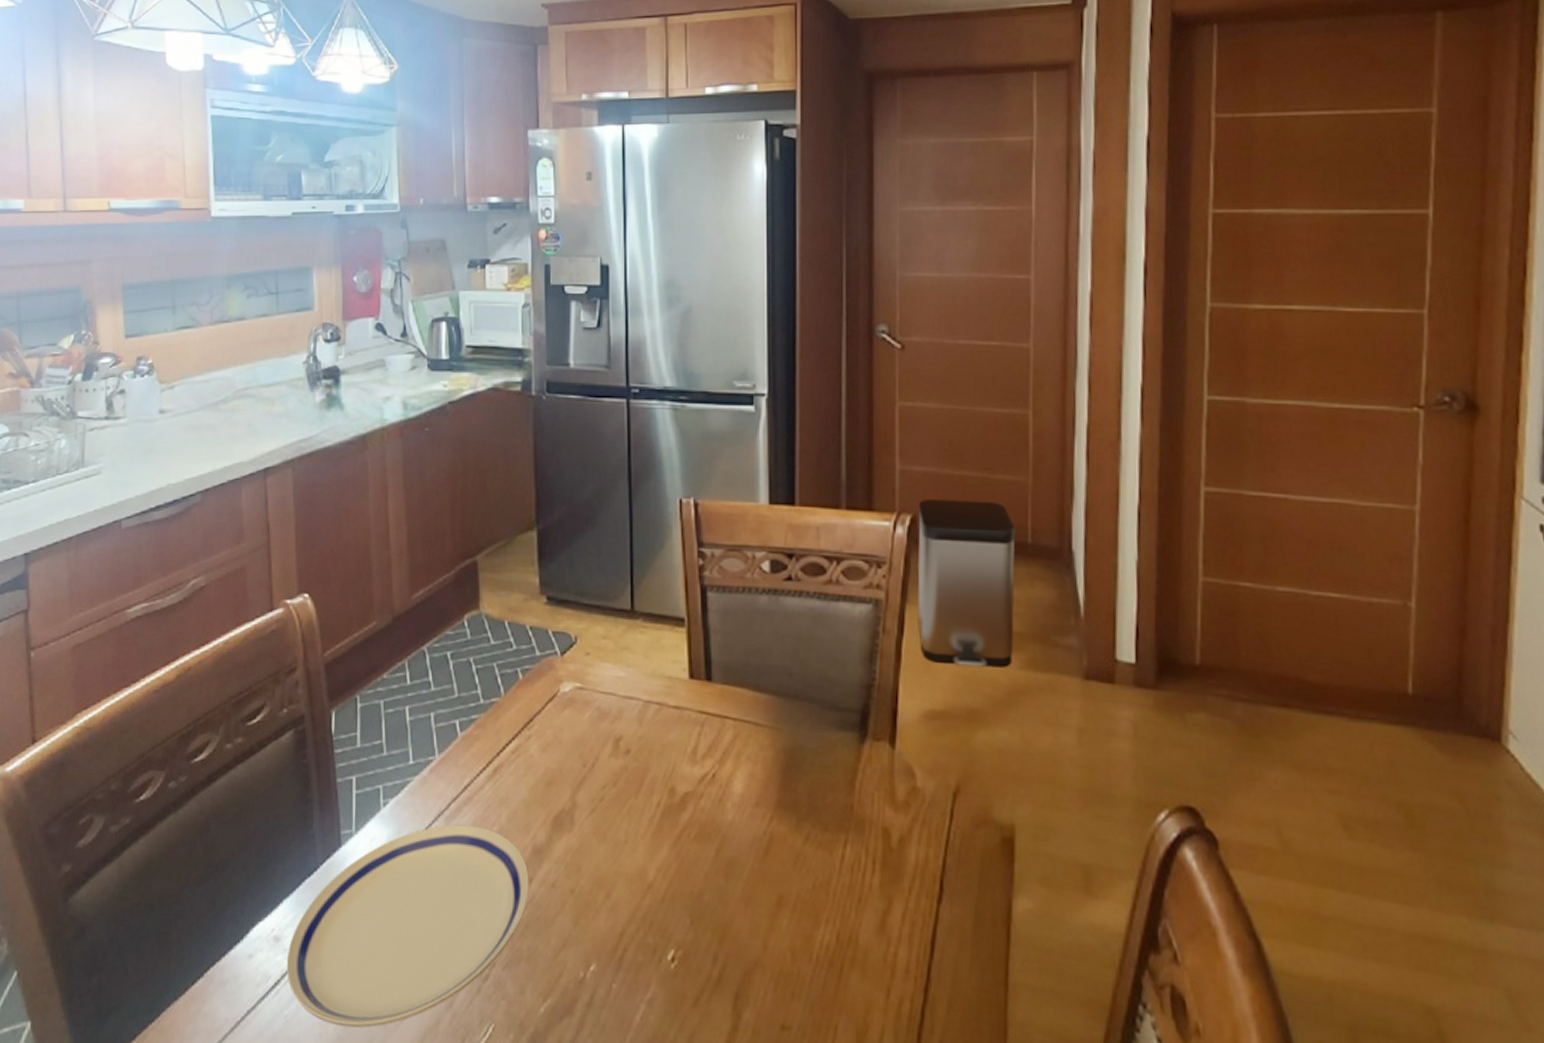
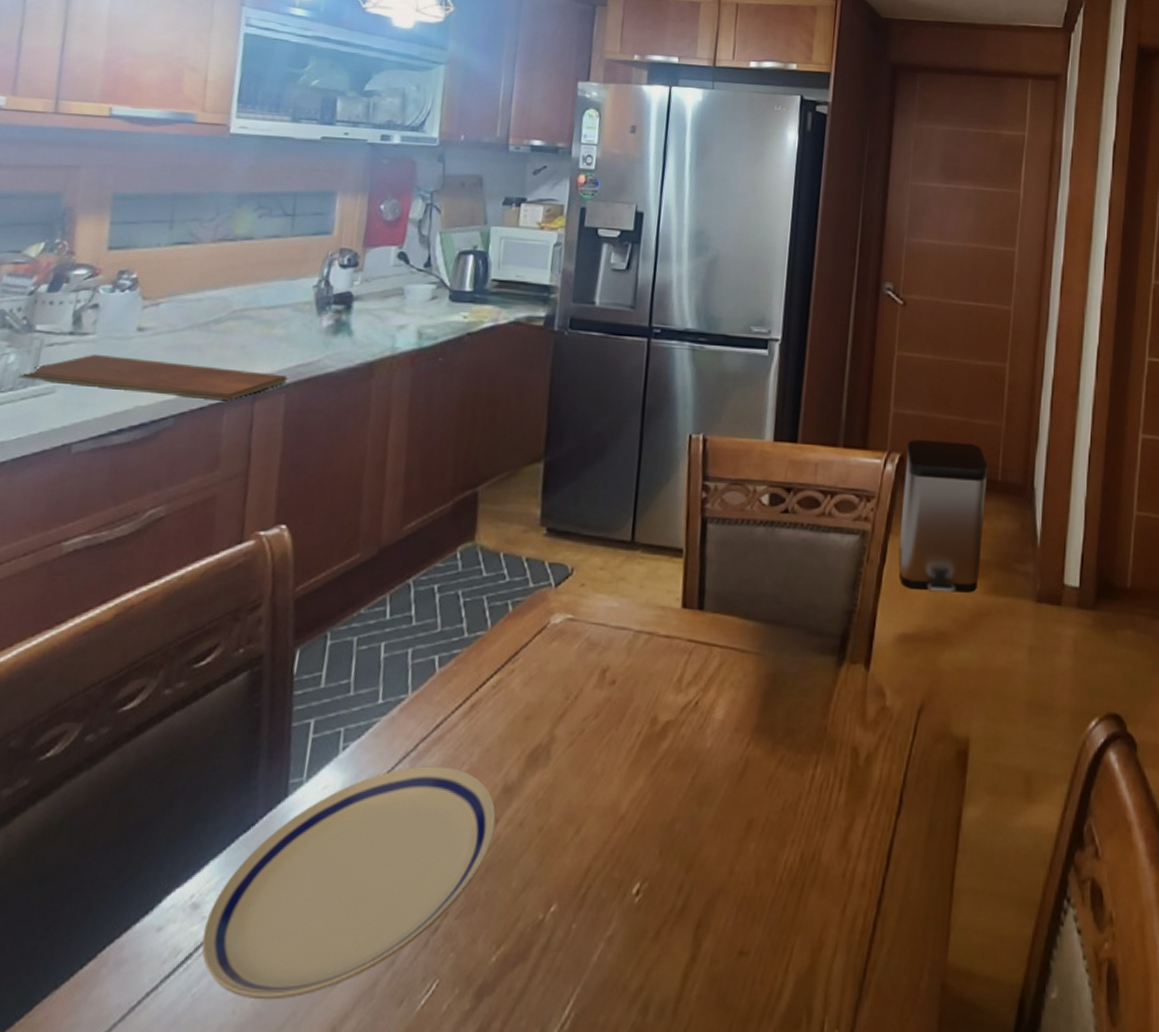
chopping board: none [70,436,292,477] -> present [18,354,288,402]

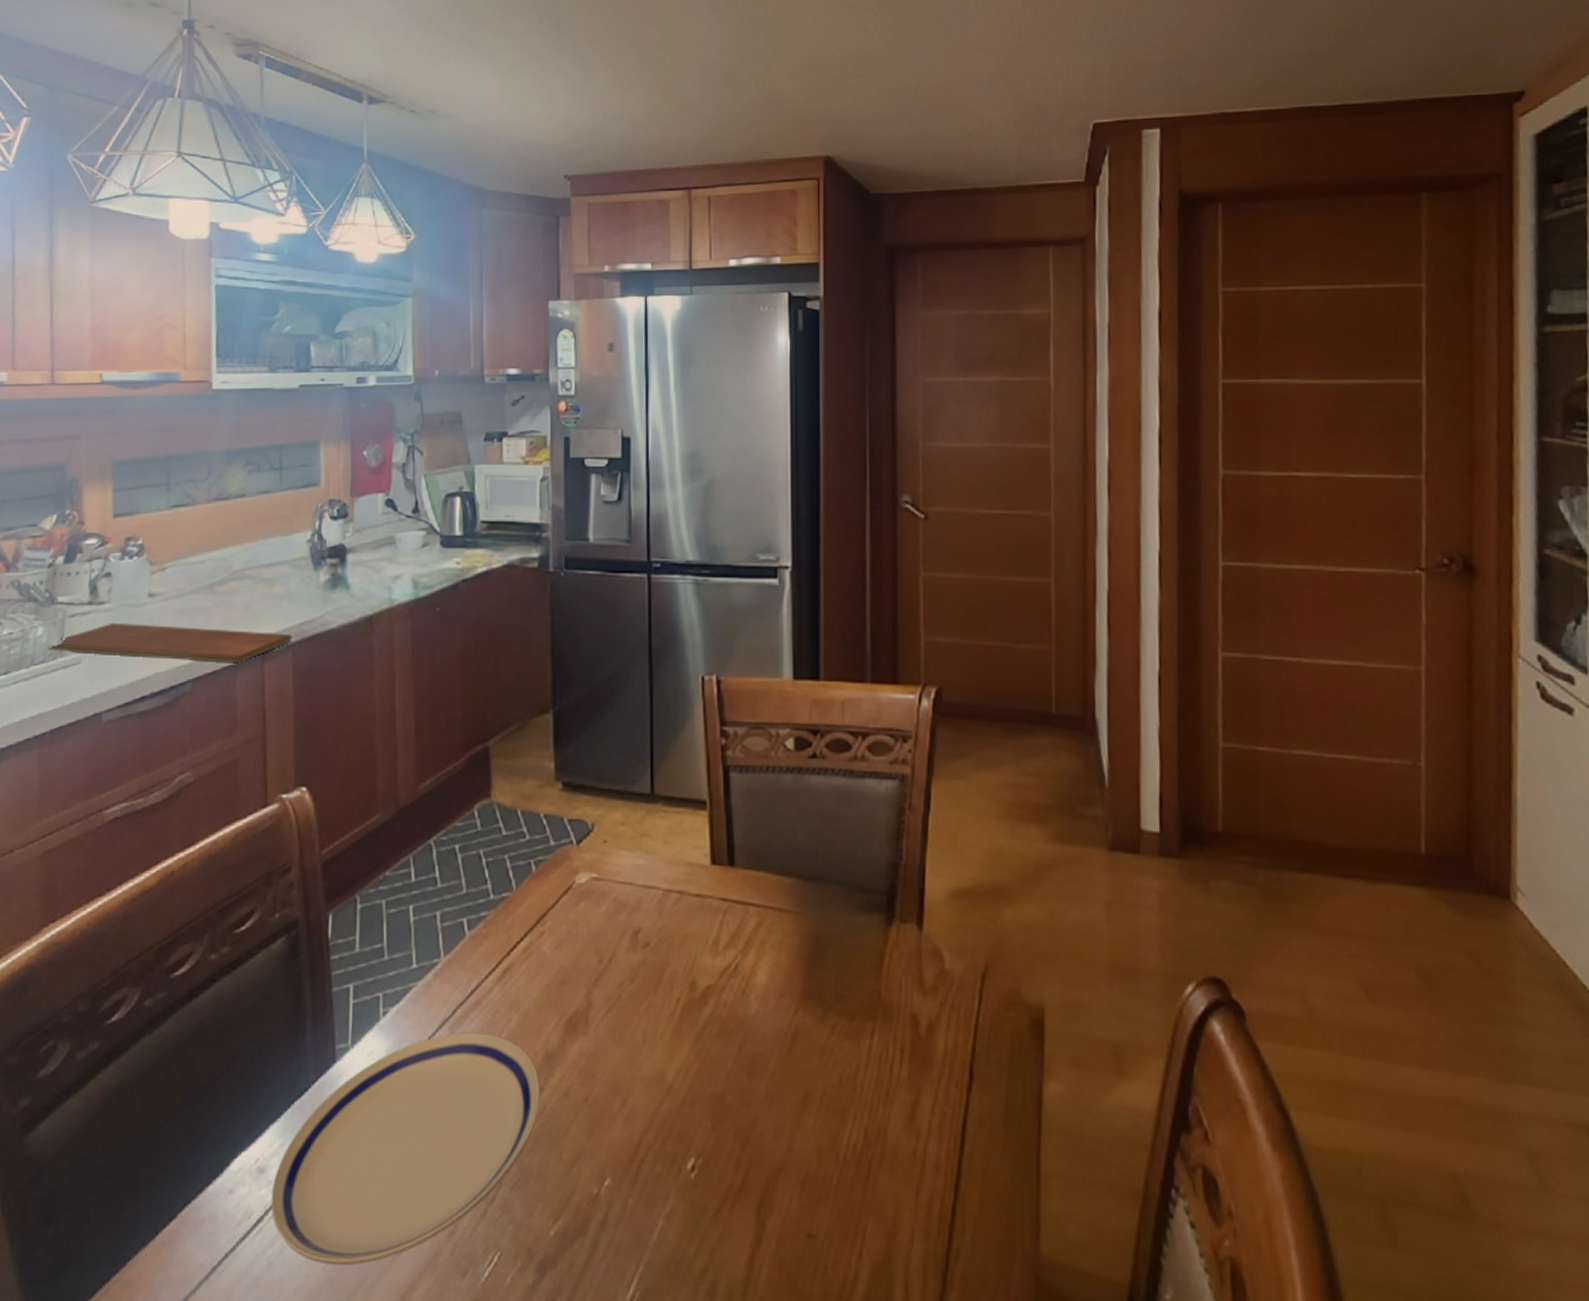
pedal bin: present [898,440,989,594] -> none [943,671,1040,843]

